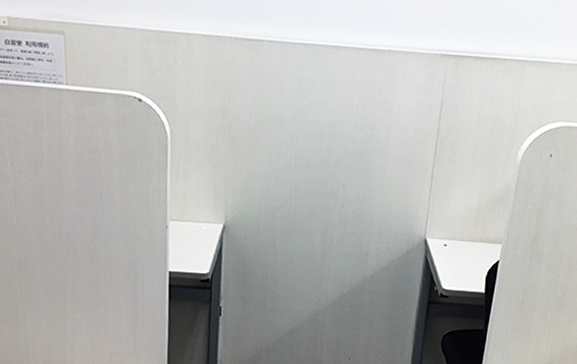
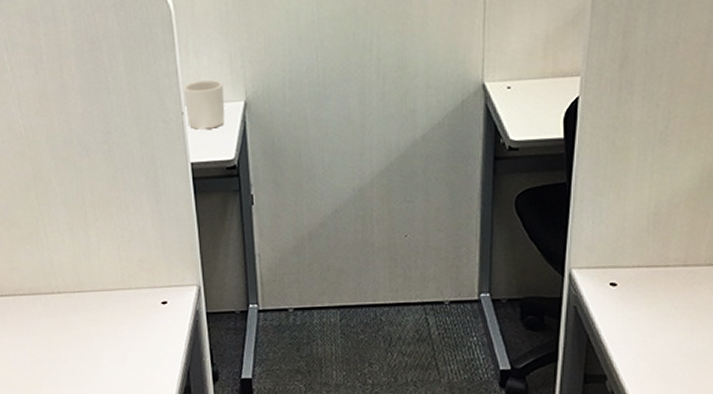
mug: none [170,200,207,244] -> present [184,79,226,130]

